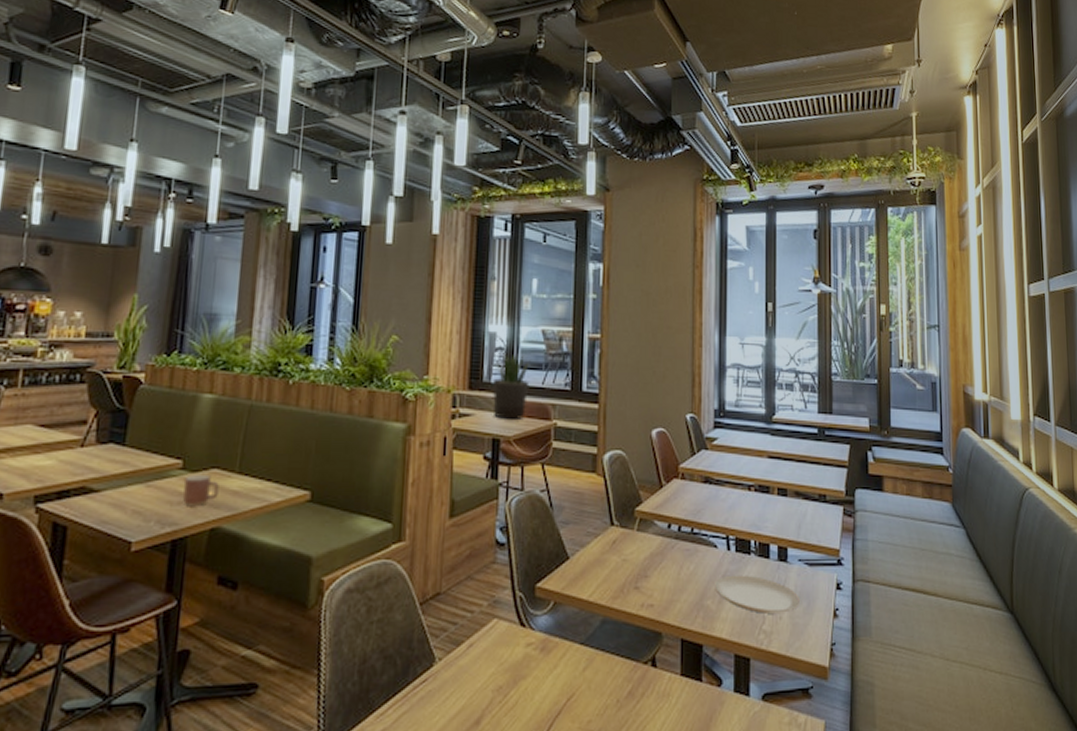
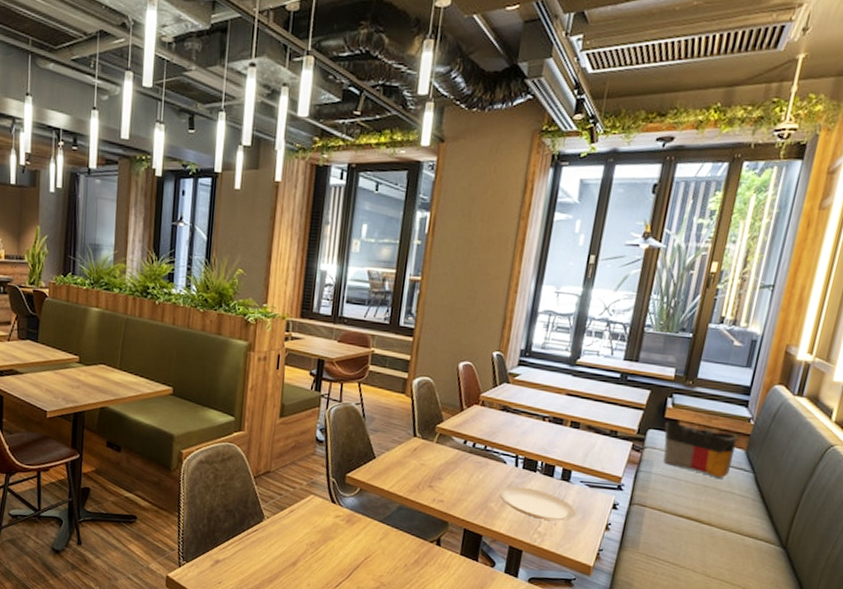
mug: present [182,473,219,505] -> none [80,367,106,390]
planter: present [492,350,530,419] -> none [320,286,354,345]
tote bag: none [870,478,942,538] -> present [663,421,738,479]

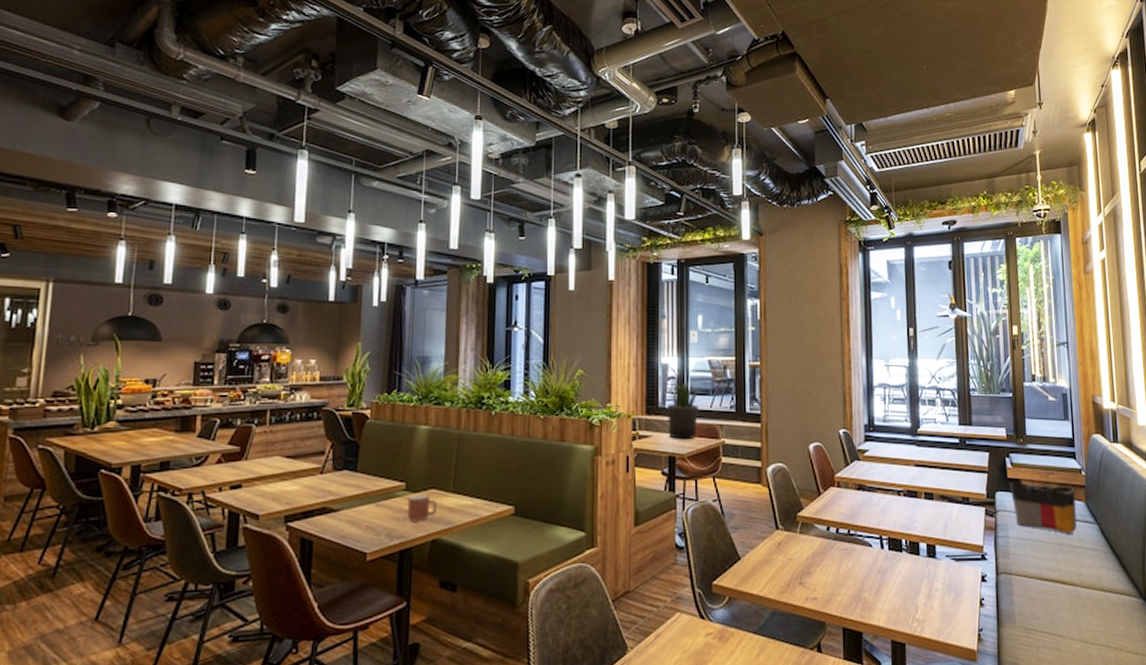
mug: none [80,367,106,390] -> present [406,493,437,521]
planter: none [320,286,354,345] -> present [666,378,699,439]
plate: present [499,486,577,521] -> none [871,570,950,604]

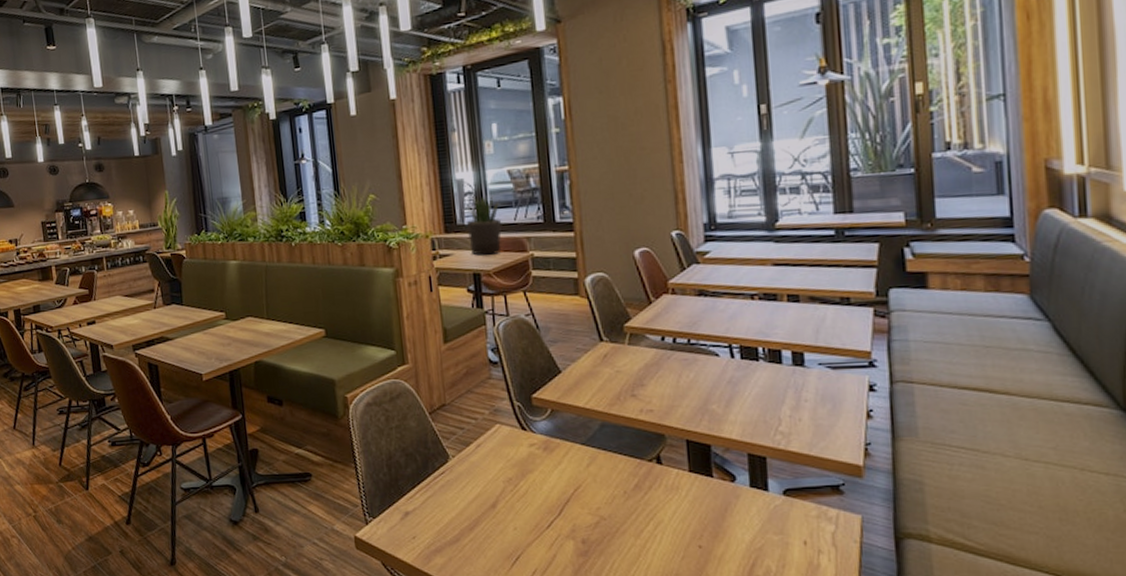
mug: present [406,493,437,521] -> none [228,321,256,346]
tote bag: present [1009,482,1077,534] -> none [909,275,1015,334]

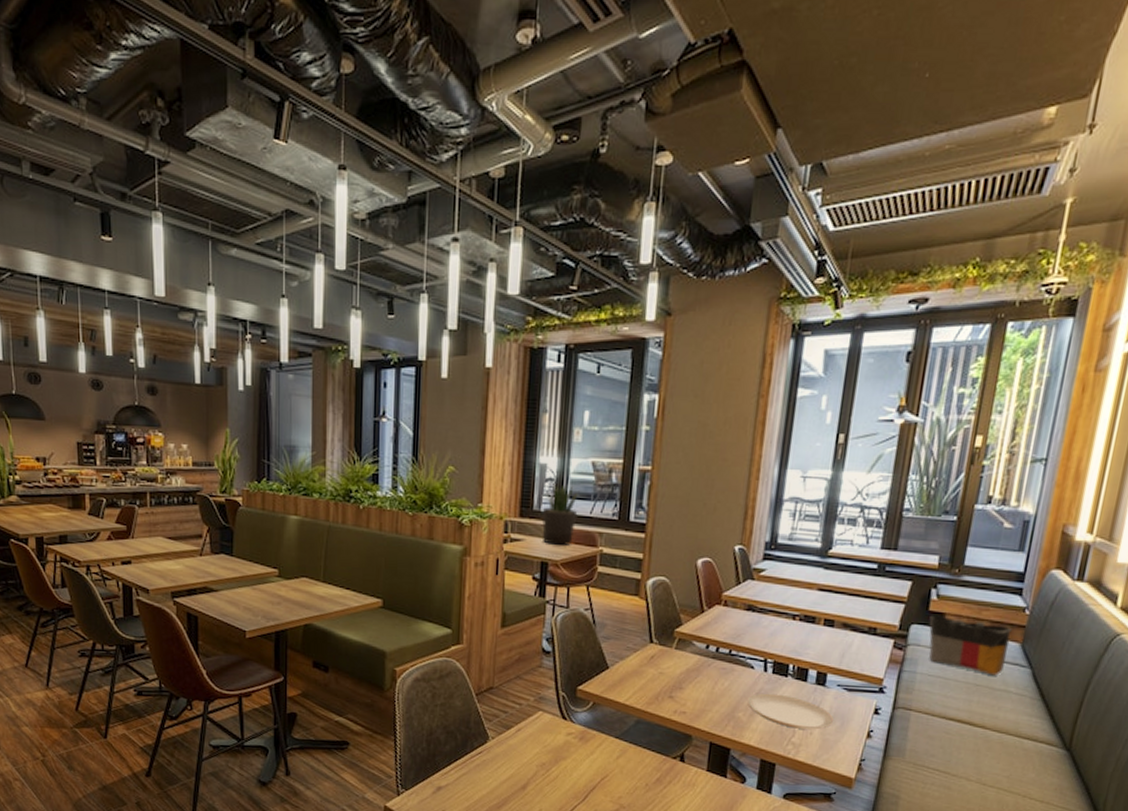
plate: none [719,380,824,416] -> present [747,693,835,730]
tote bag: none [909,275,1015,334] -> present [929,615,1012,676]

